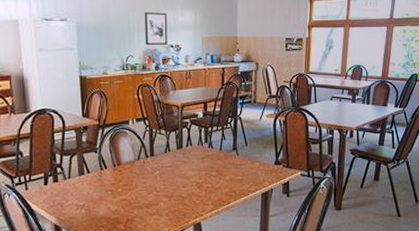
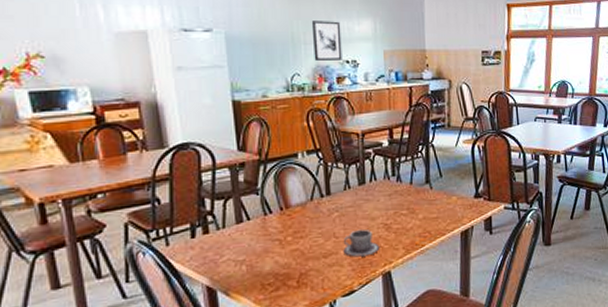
cup: none [162,185,193,209] -> present [343,229,380,257]

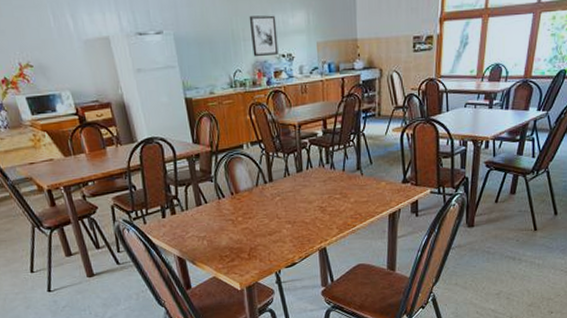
cup: present [343,229,380,257] -> none [285,211,317,235]

